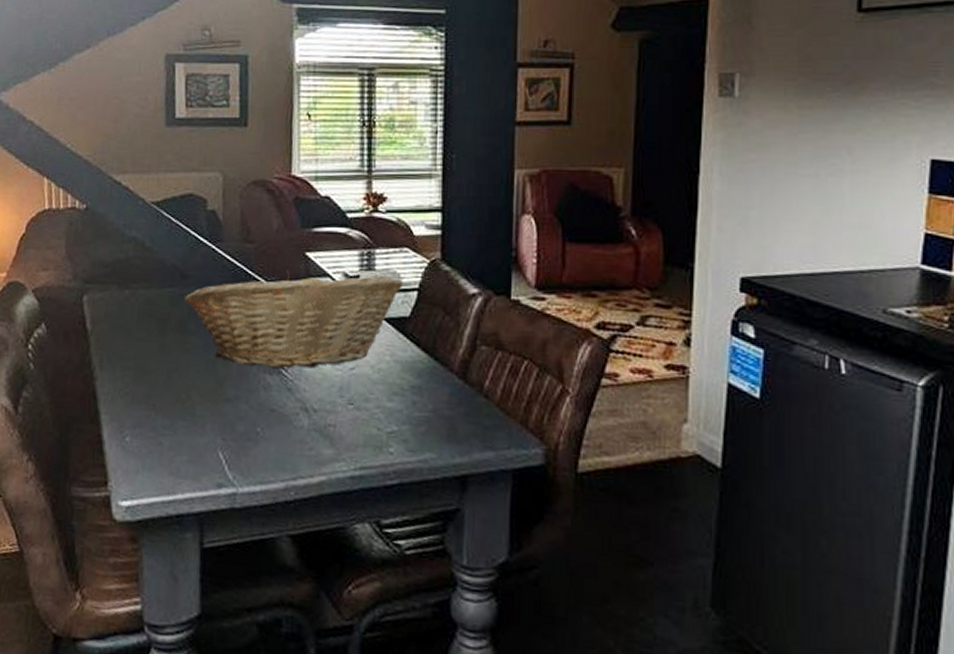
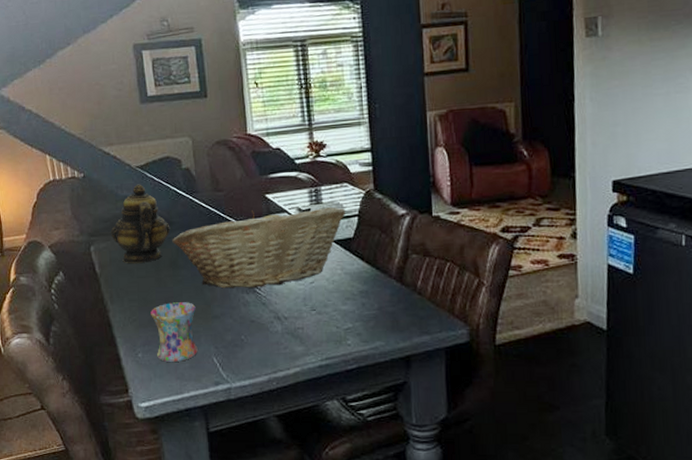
teapot: none [111,224,184,323] -> present [111,184,171,264]
mug: none [147,376,204,453] -> present [151,302,198,362]

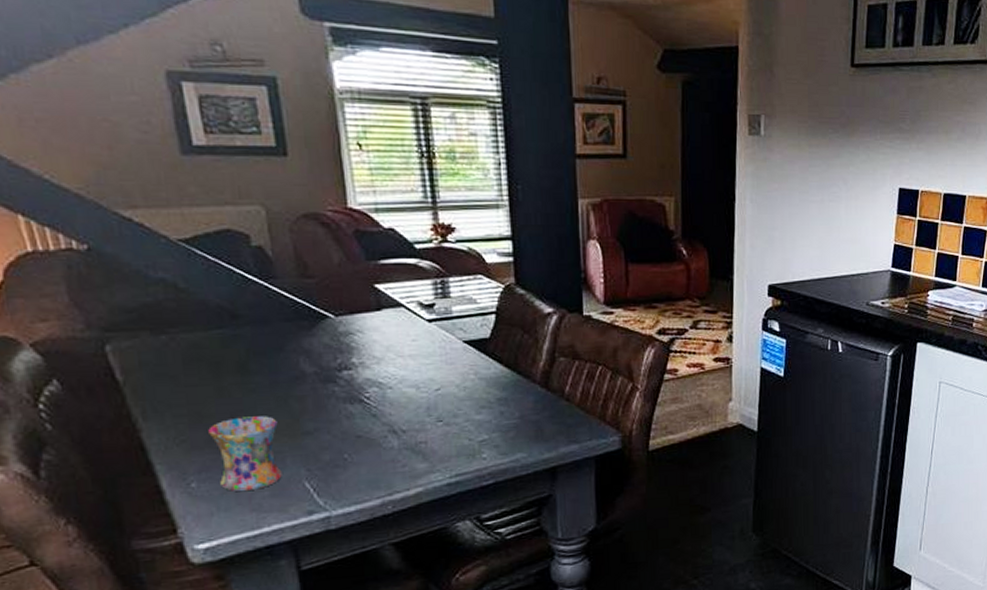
teapot: present [111,184,171,264] -> none [139,263,236,369]
fruit basket: present [172,206,346,289] -> none [239,301,481,399]

